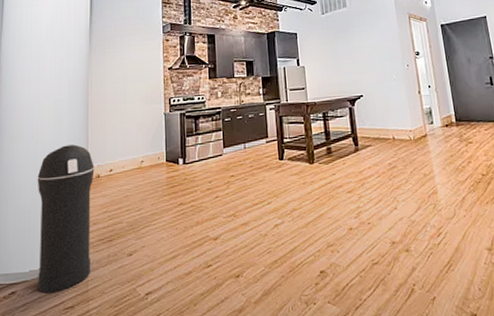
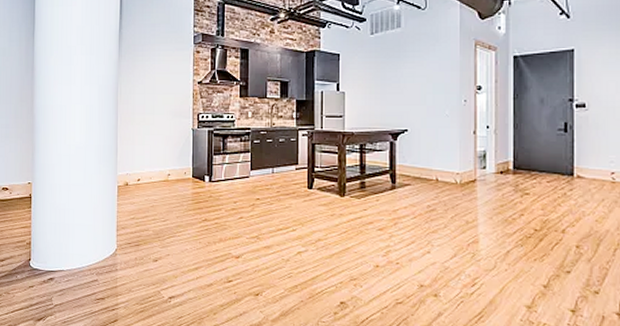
trash can: present [37,144,94,294] -> none [70,151,123,285]

